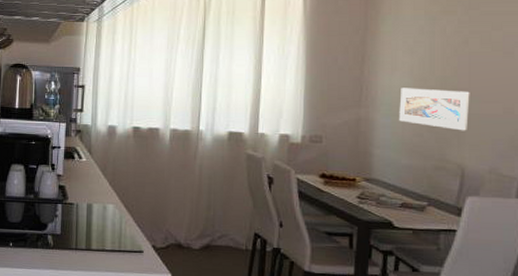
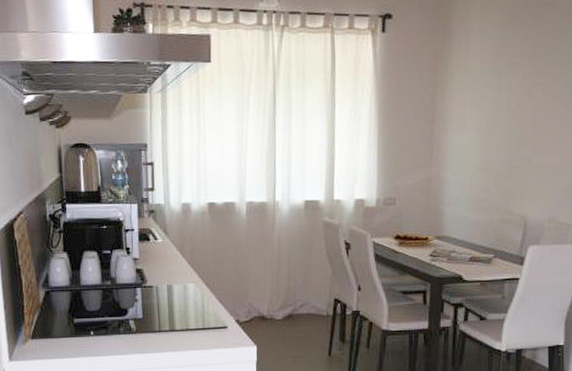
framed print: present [399,87,470,131] -> none [468,143,533,184]

